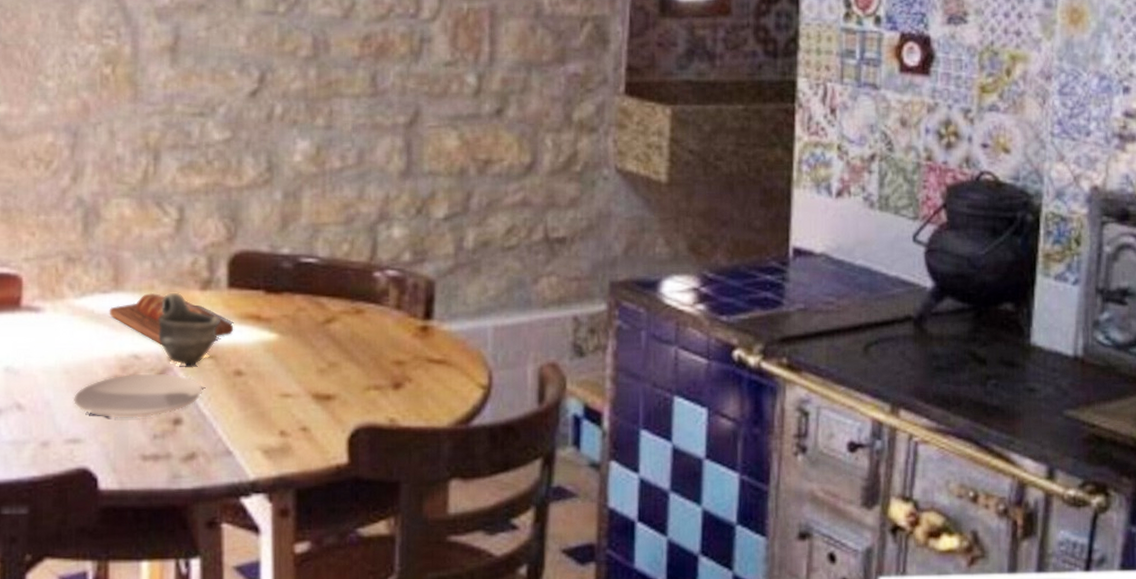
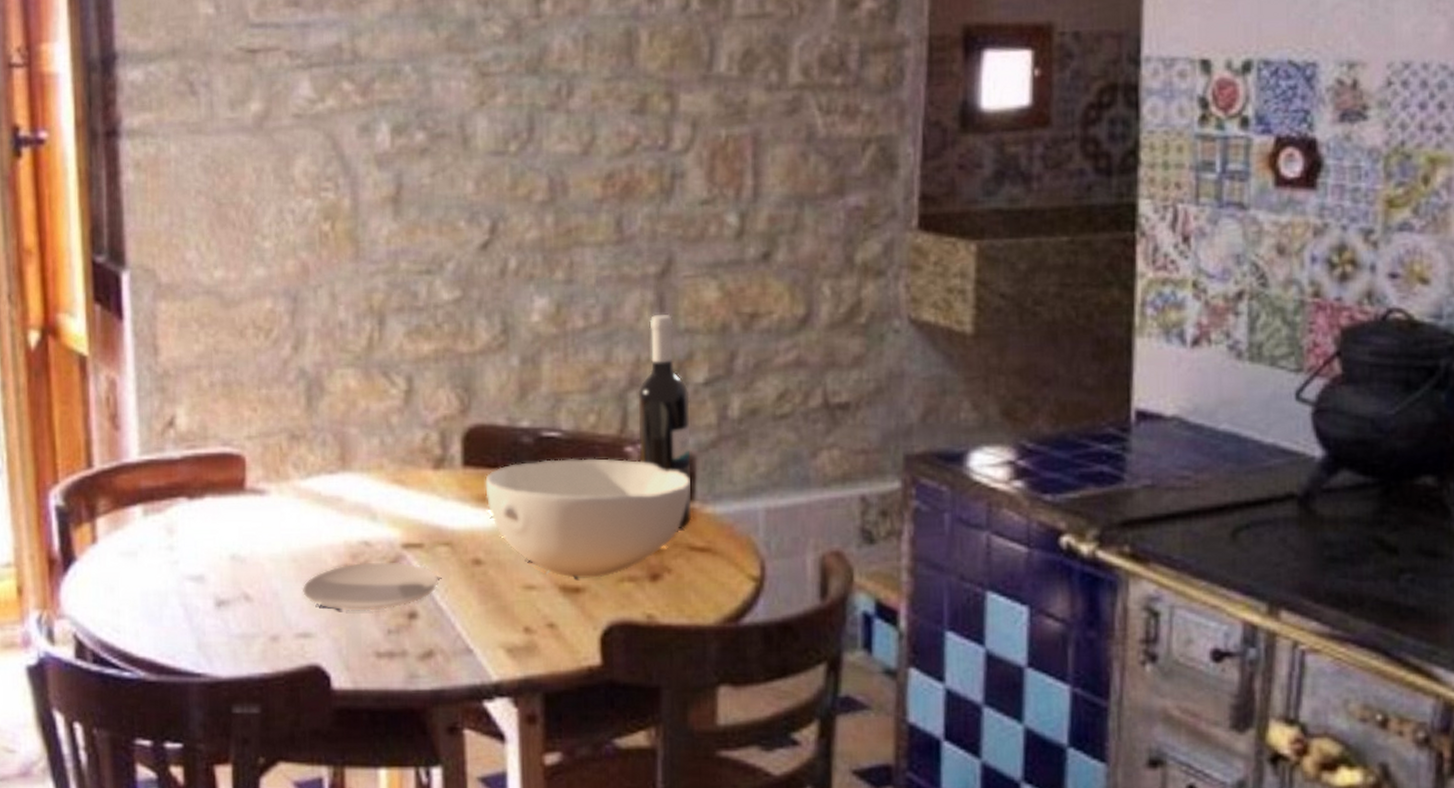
bread loaf: present [109,292,234,345] -> none [336,472,471,530]
cup: present [159,292,220,365] -> none [389,472,455,552]
bowl: none [248,282,430,387] -> present [485,458,690,578]
wine bottle: none [386,158,431,343] -> present [638,314,692,528]

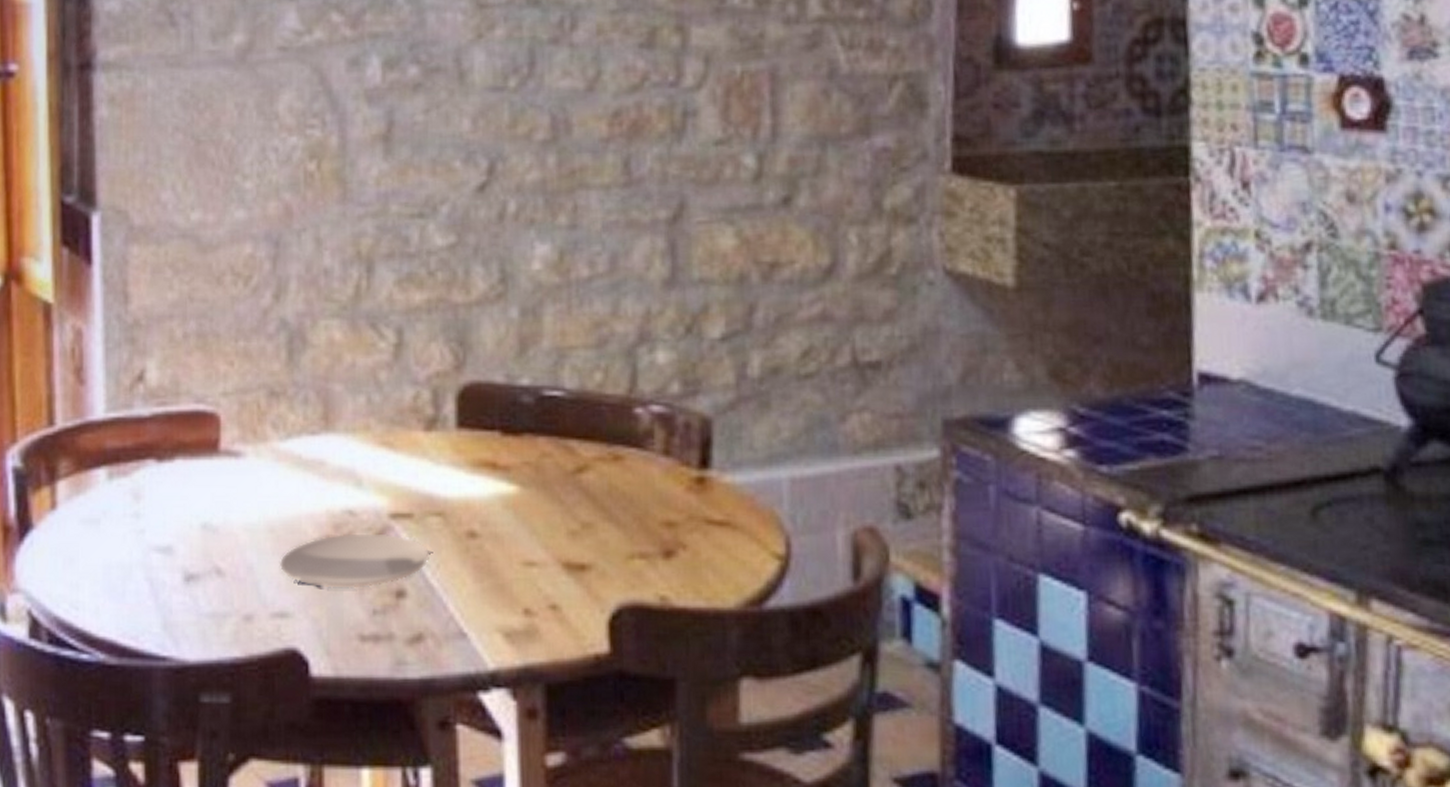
bowl: present [485,458,690,578] -> none [481,420,707,554]
wine bottle: present [638,314,692,528] -> none [648,262,709,499]

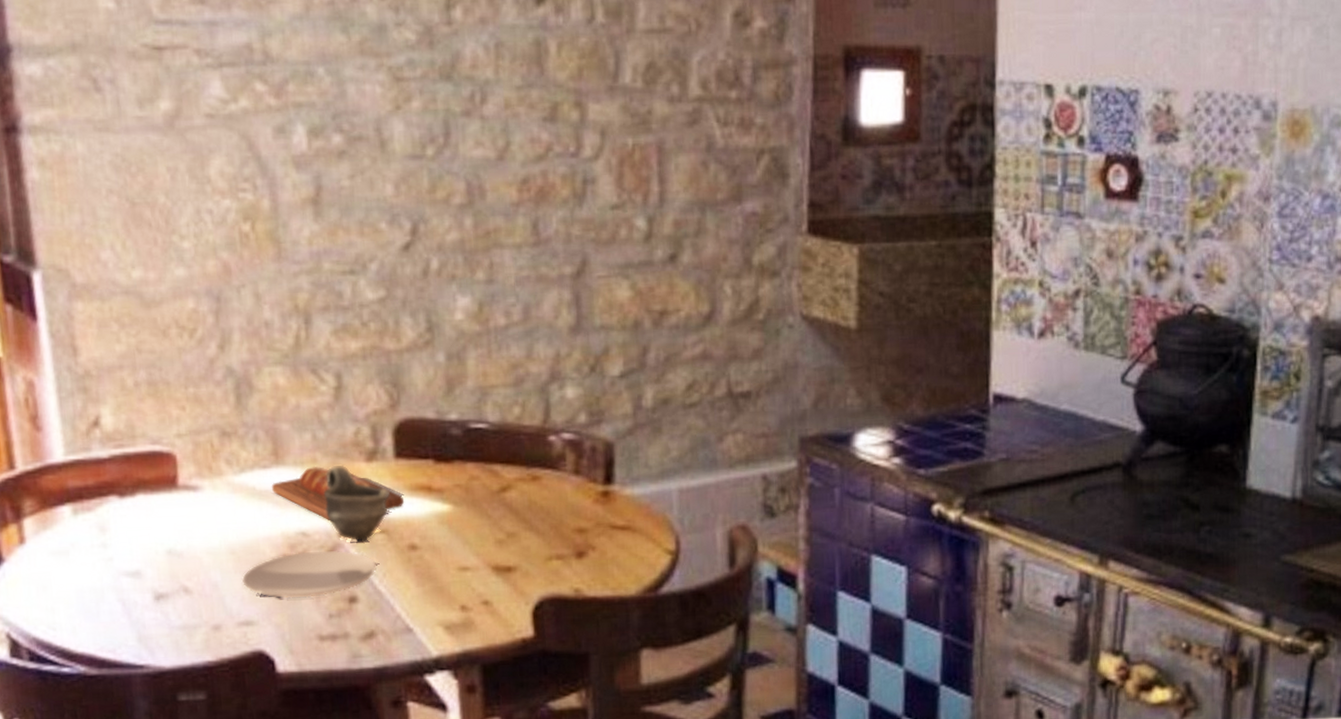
bread loaf: none [318,433,465,498] -> present [271,465,405,520]
cup: none [376,433,449,523] -> present [324,464,390,540]

